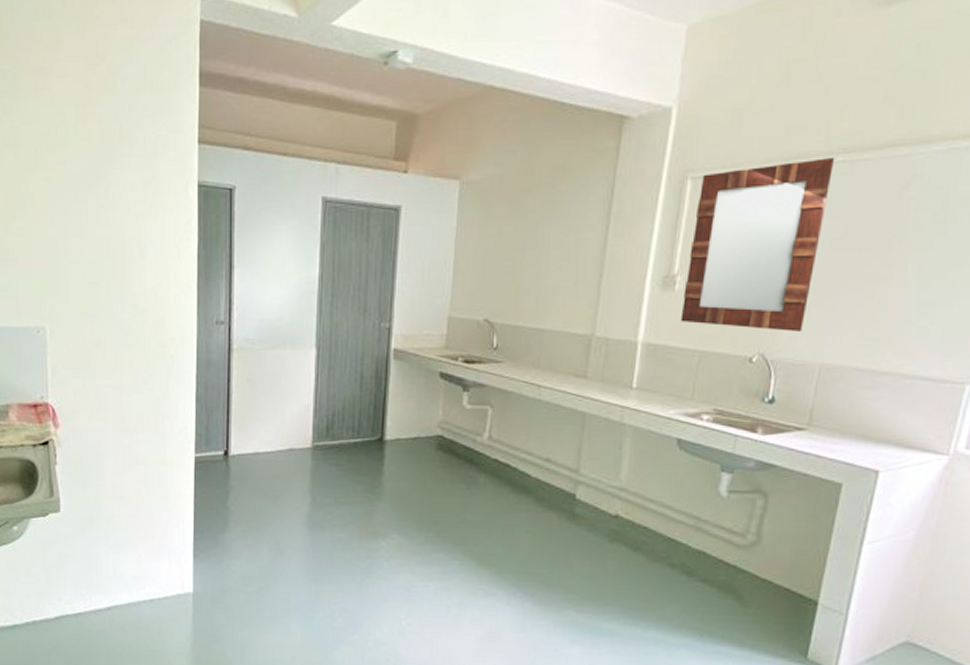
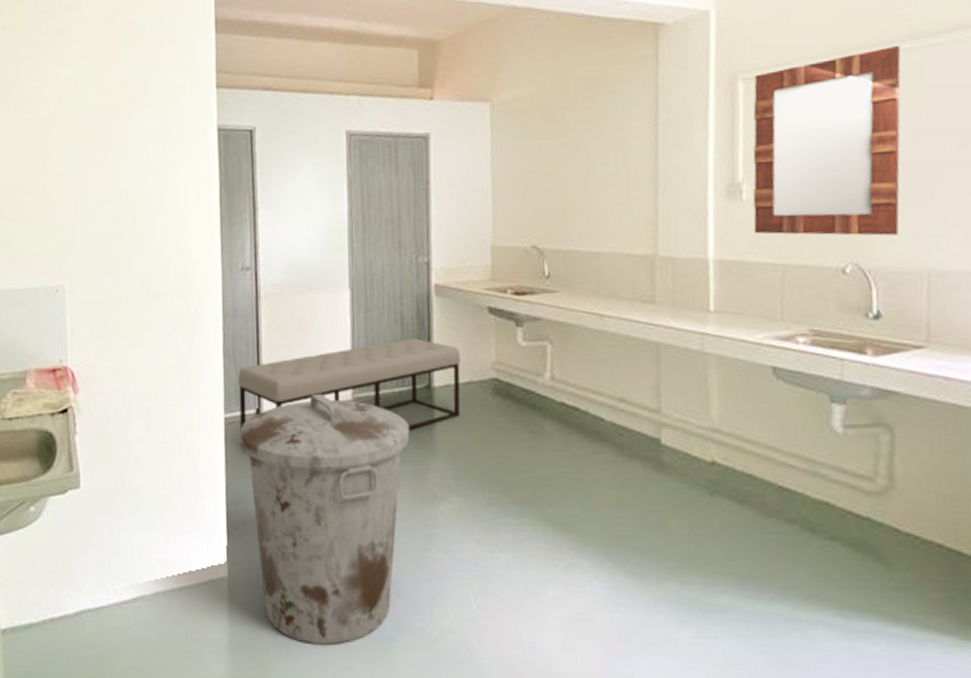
bench: none [209,396,412,483] -> present [238,338,461,446]
trash can: none [209,440,361,650] -> present [240,393,410,645]

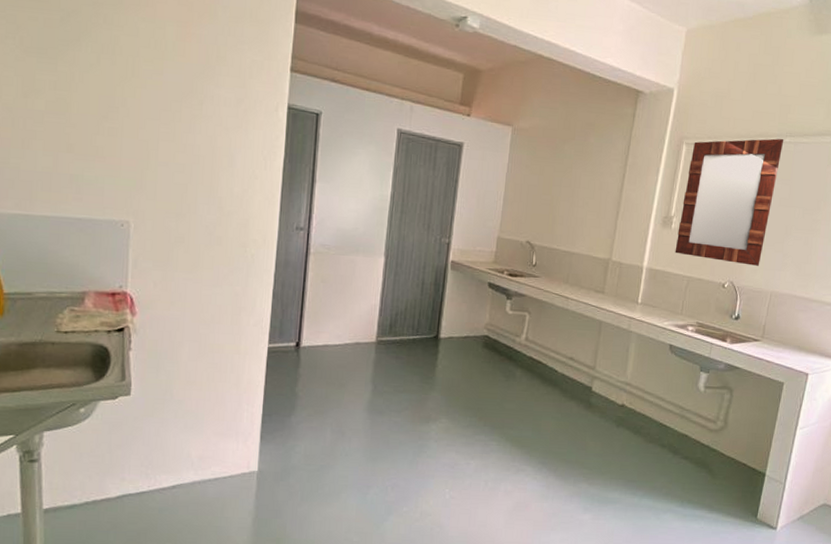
bench: present [238,338,461,446] -> none [280,299,464,371]
trash can: present [240,393,410,645] -> none [280,334,418,523]

